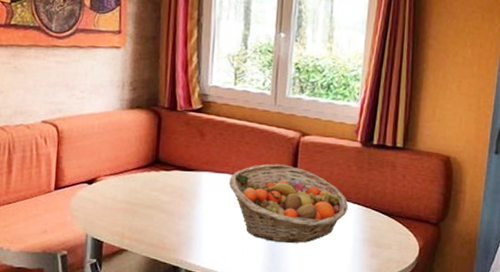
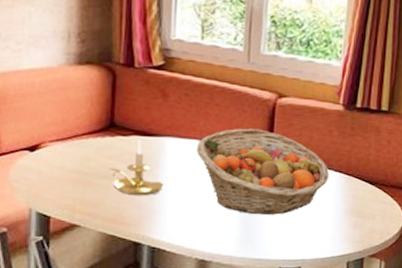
candle holder: none [153,175,200,224] -> present [109,140,164,195]

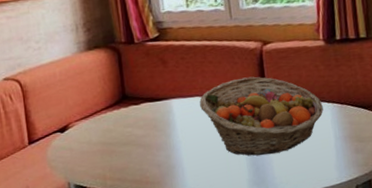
candle holder: present [109,140,164,195] -> none [128,106,178,156]

